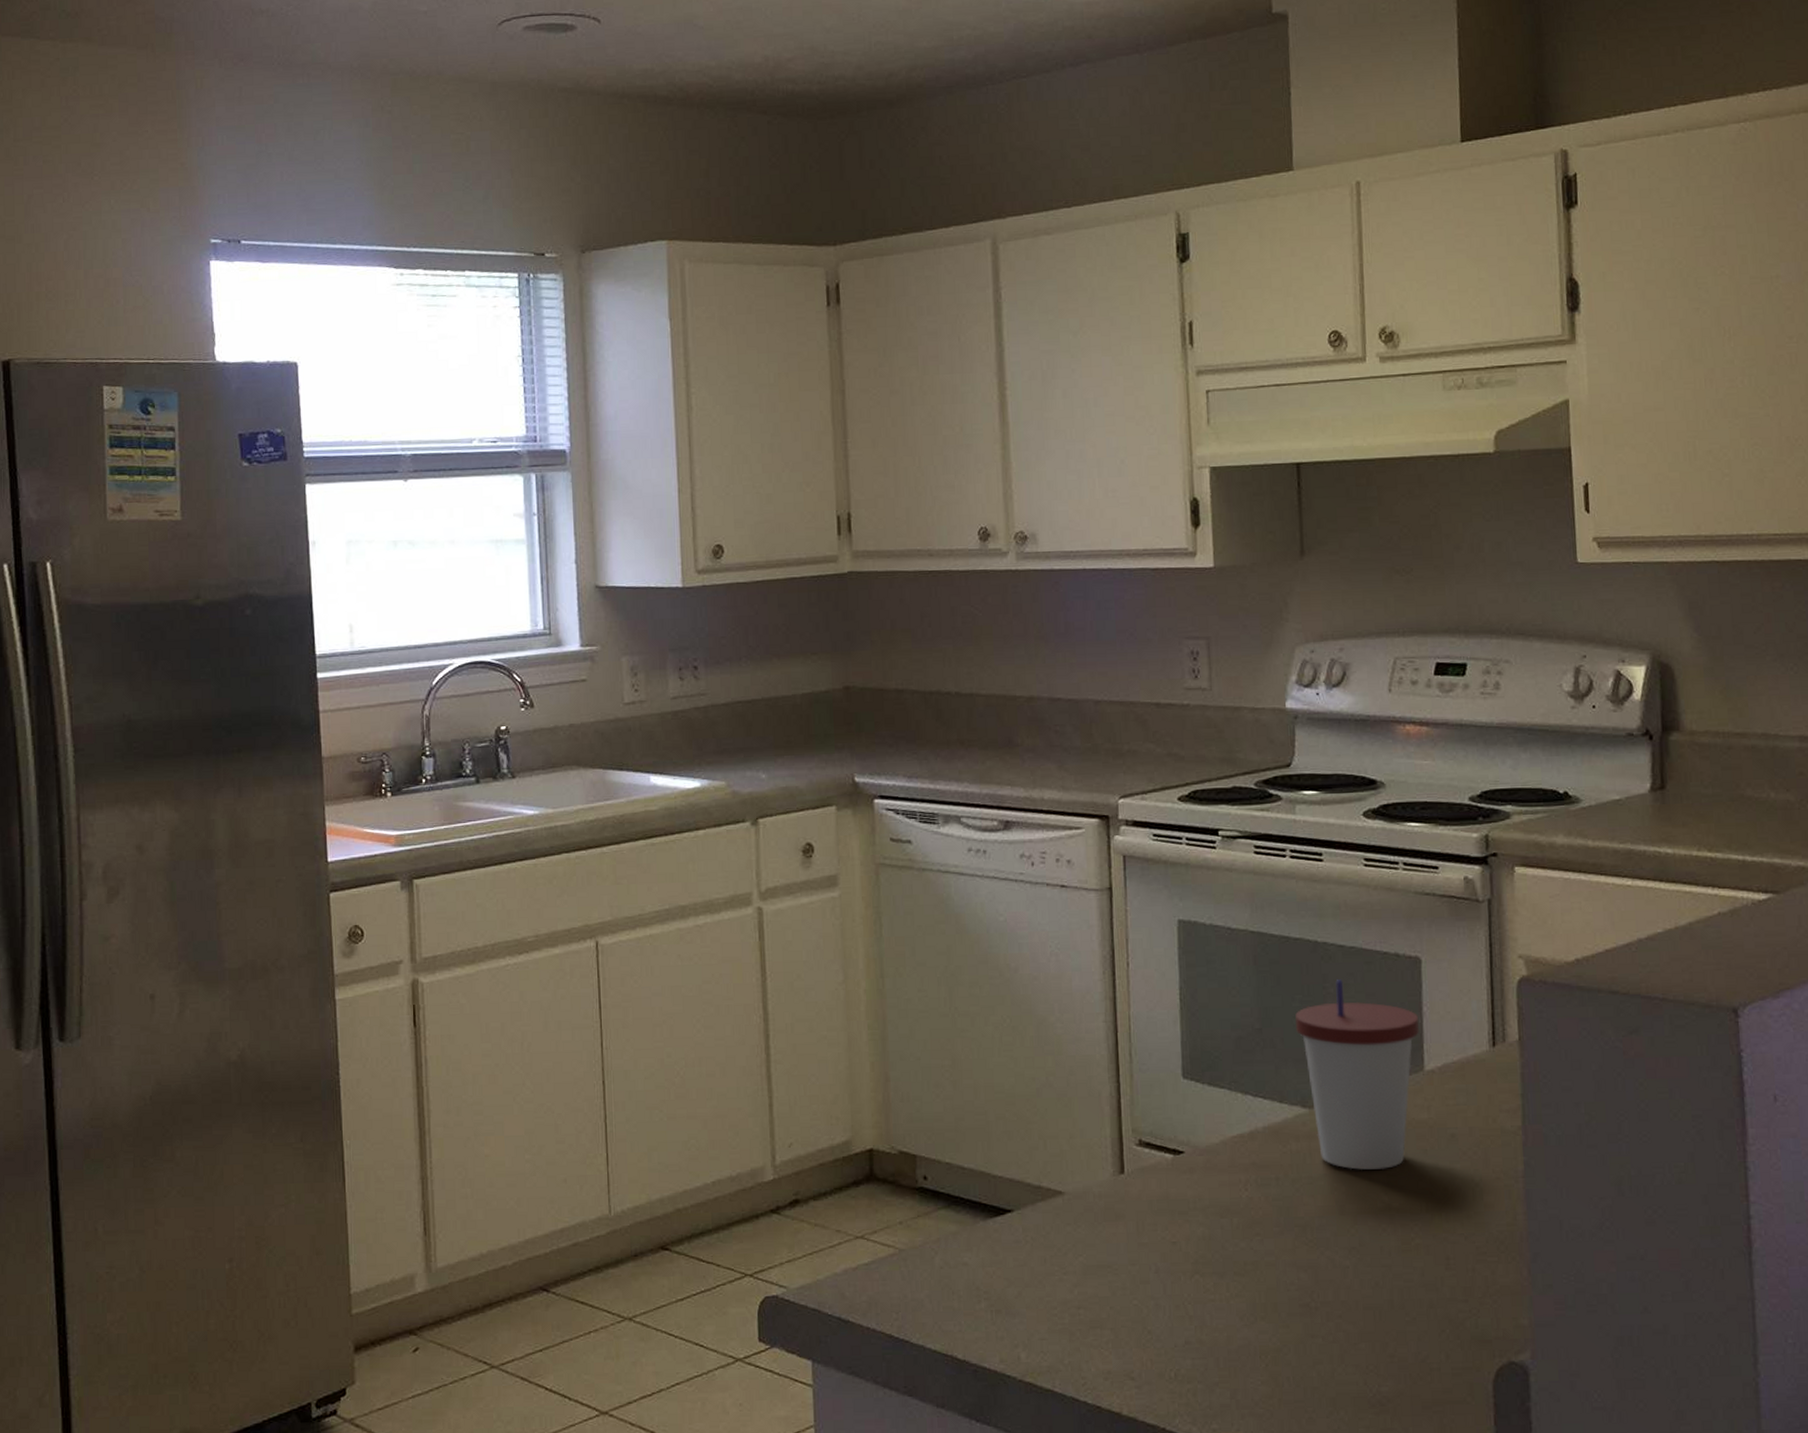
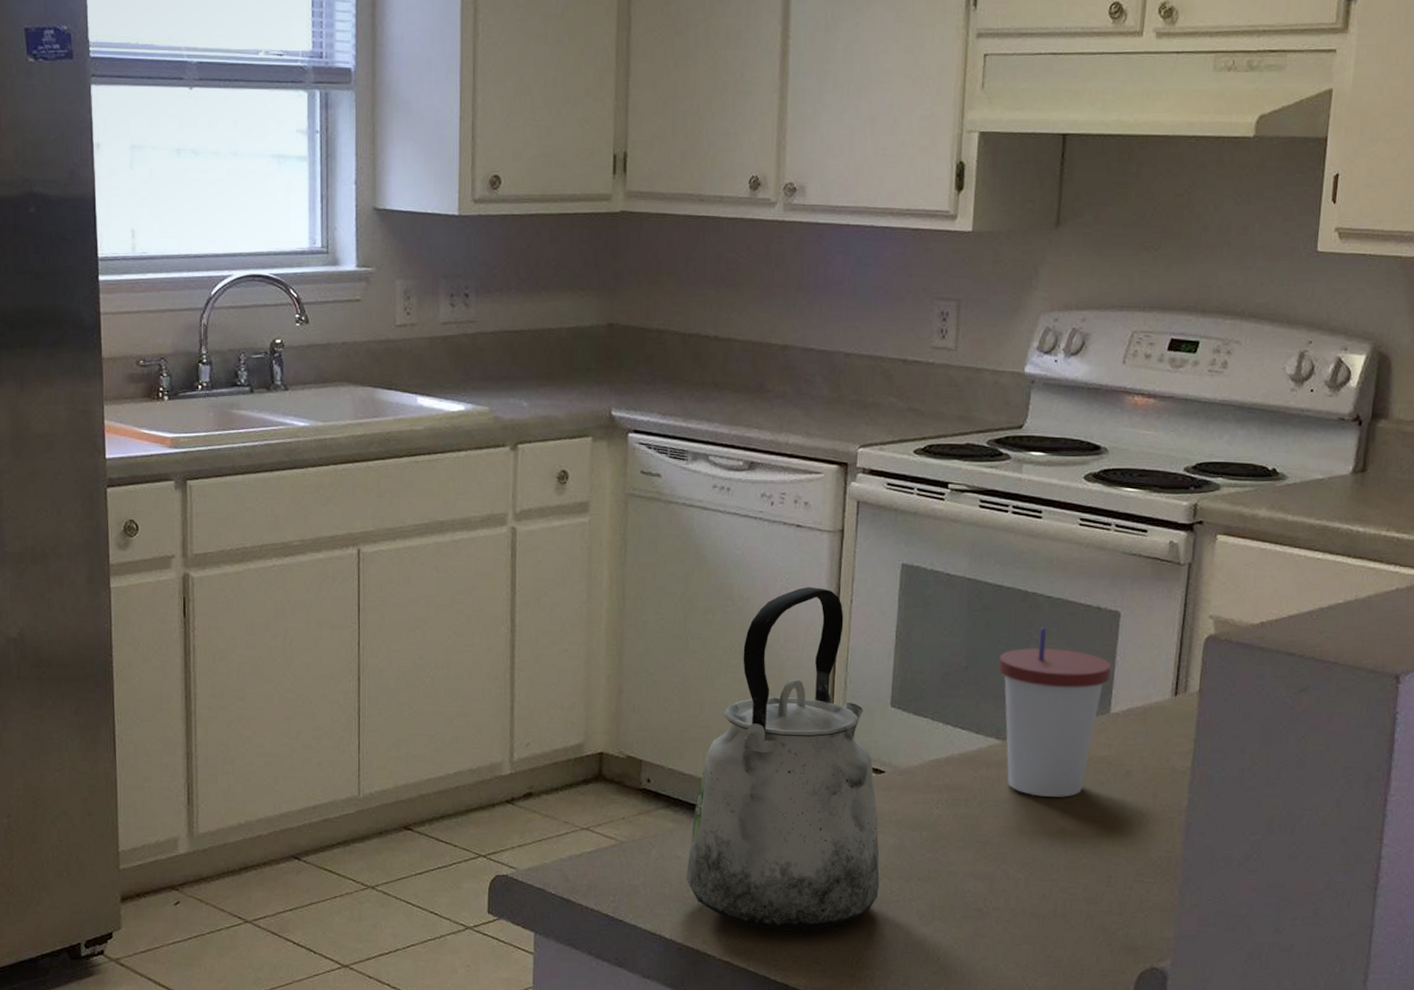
kettle: none [975,951,1191,1342] -> present [686,586,880,931]

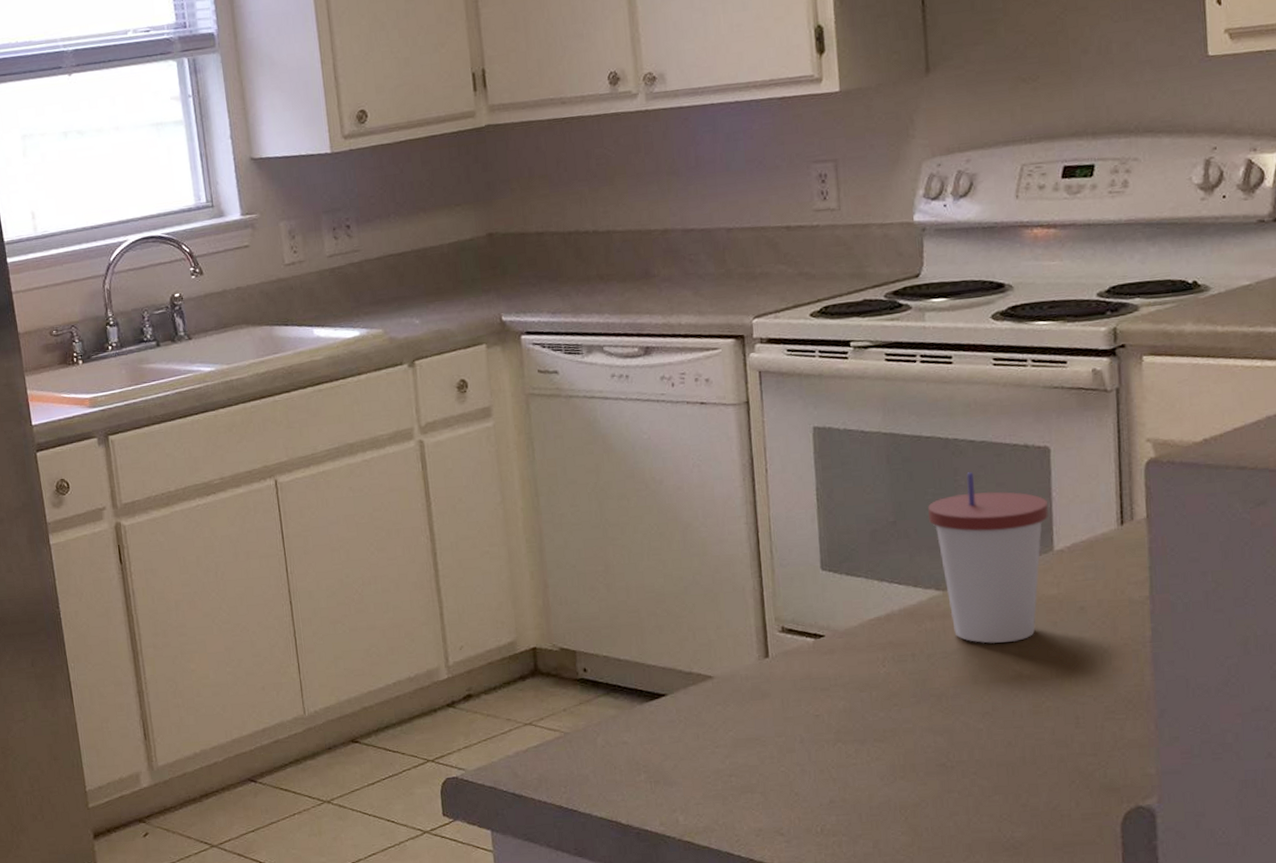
kettle: present [686,586,880,931] -> none [634,461,835,805]

